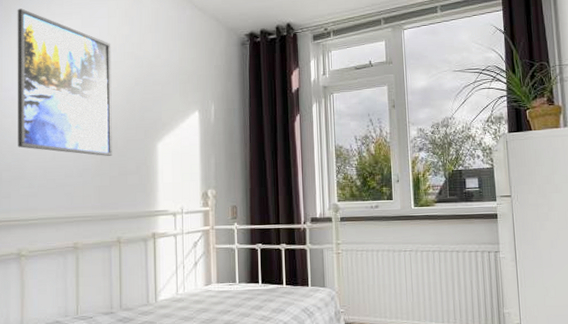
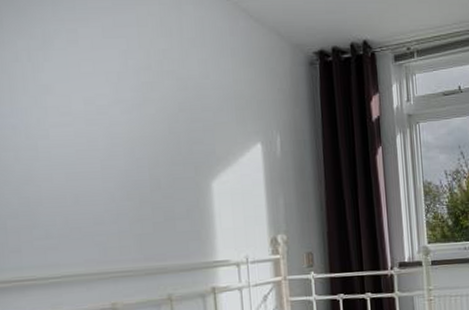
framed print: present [17,8,112,156] -> none [10,11,155,198]

